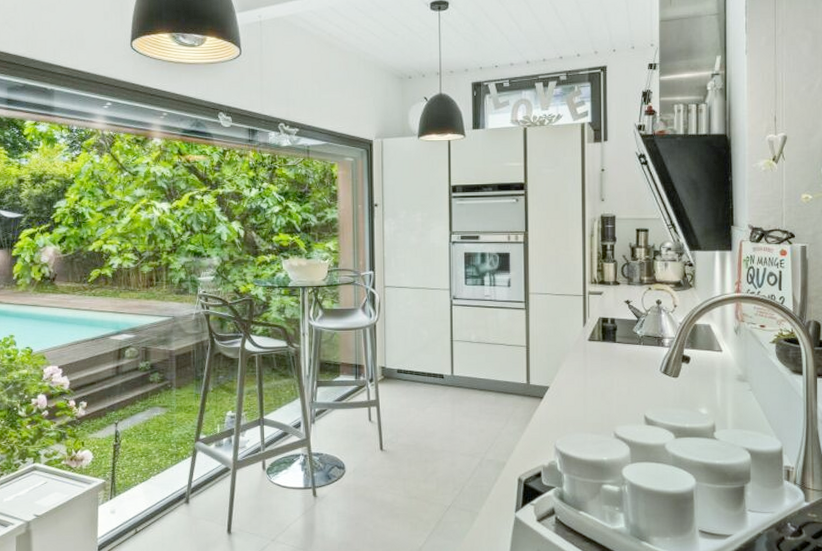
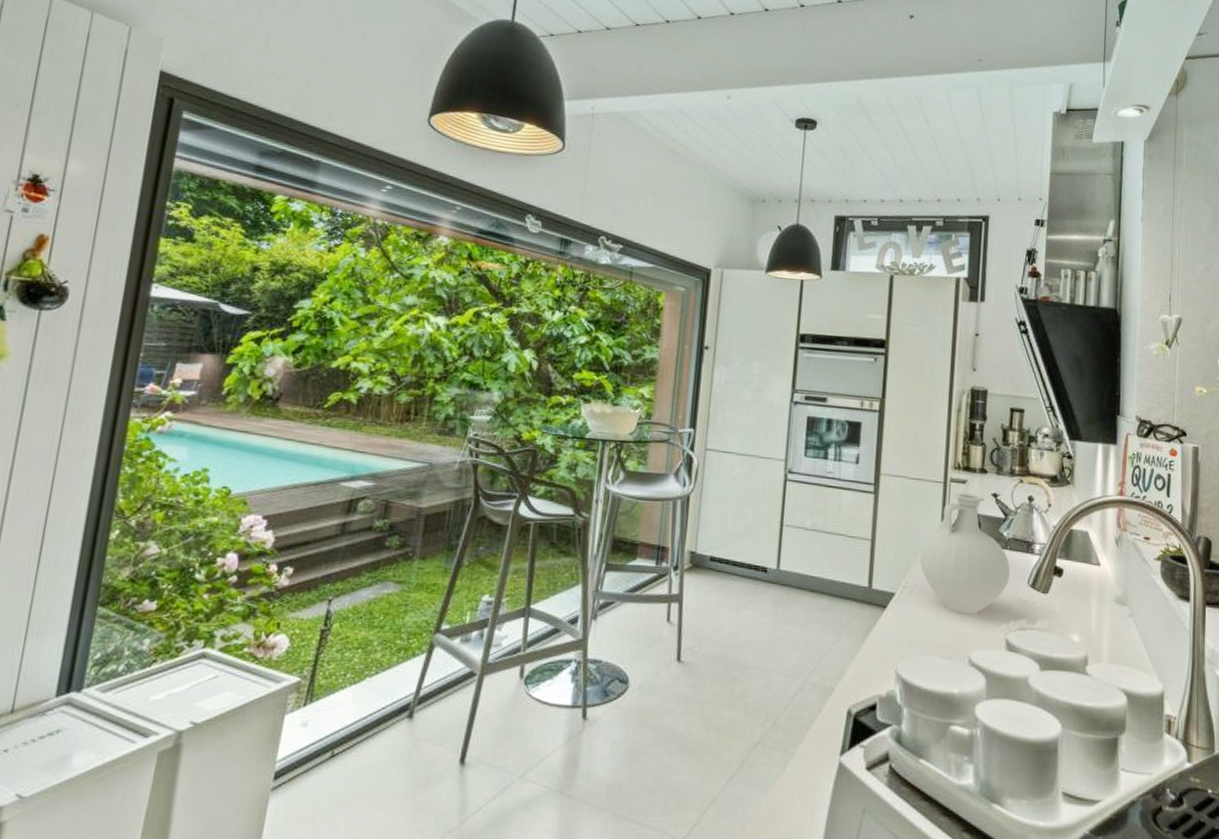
ceramic jug: none [569,302,645,399] -> present [920,492,1011,616]

